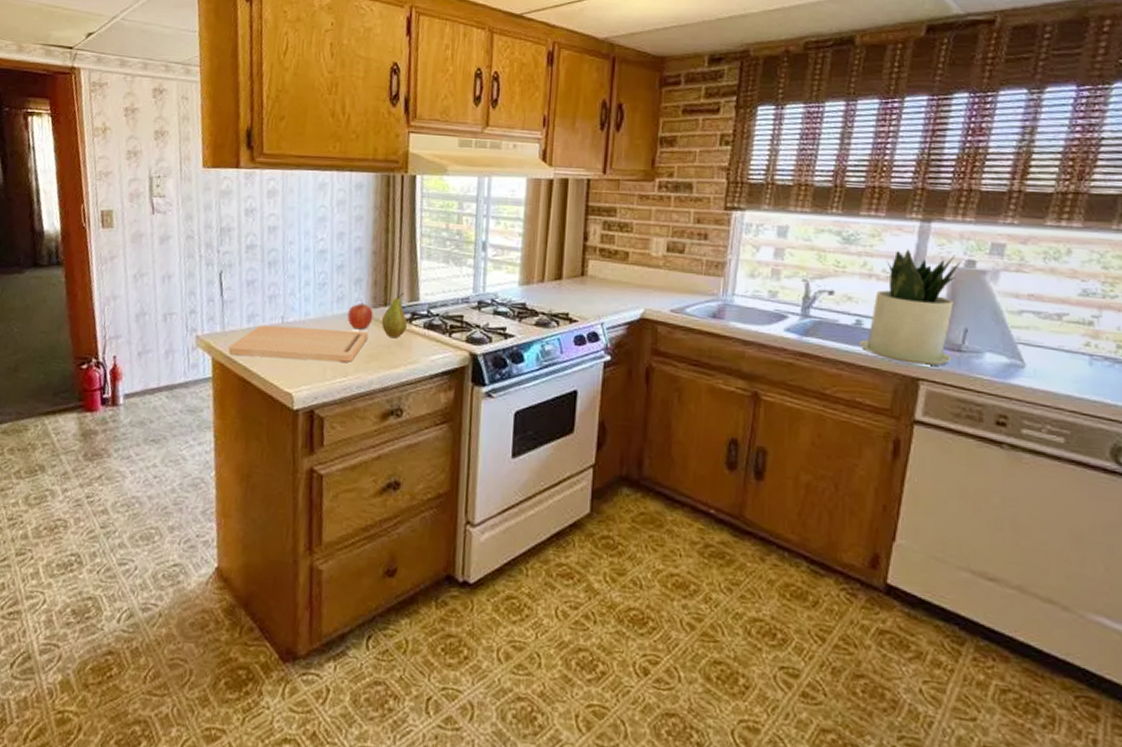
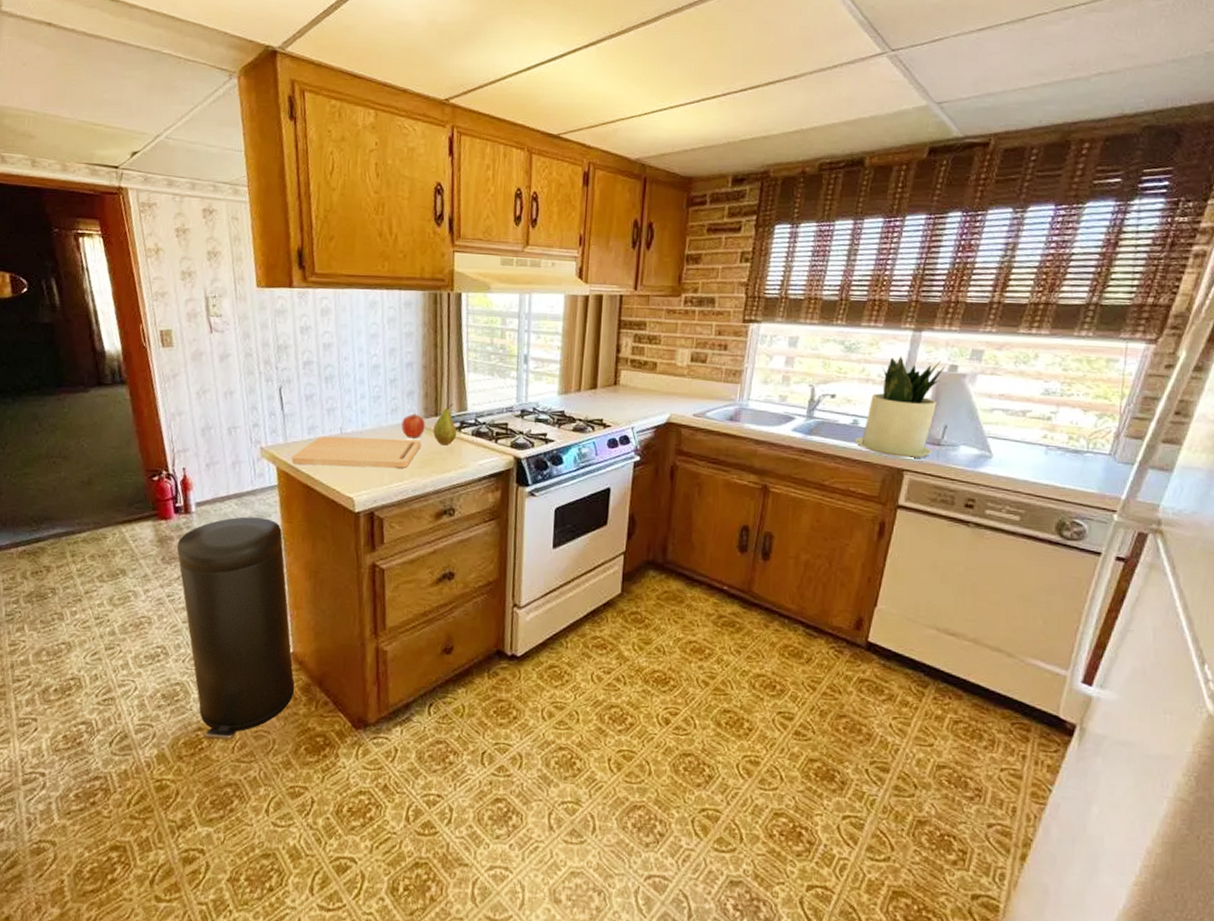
pedal bin: none [100,411,218,668] -> present [176,516,294,740]

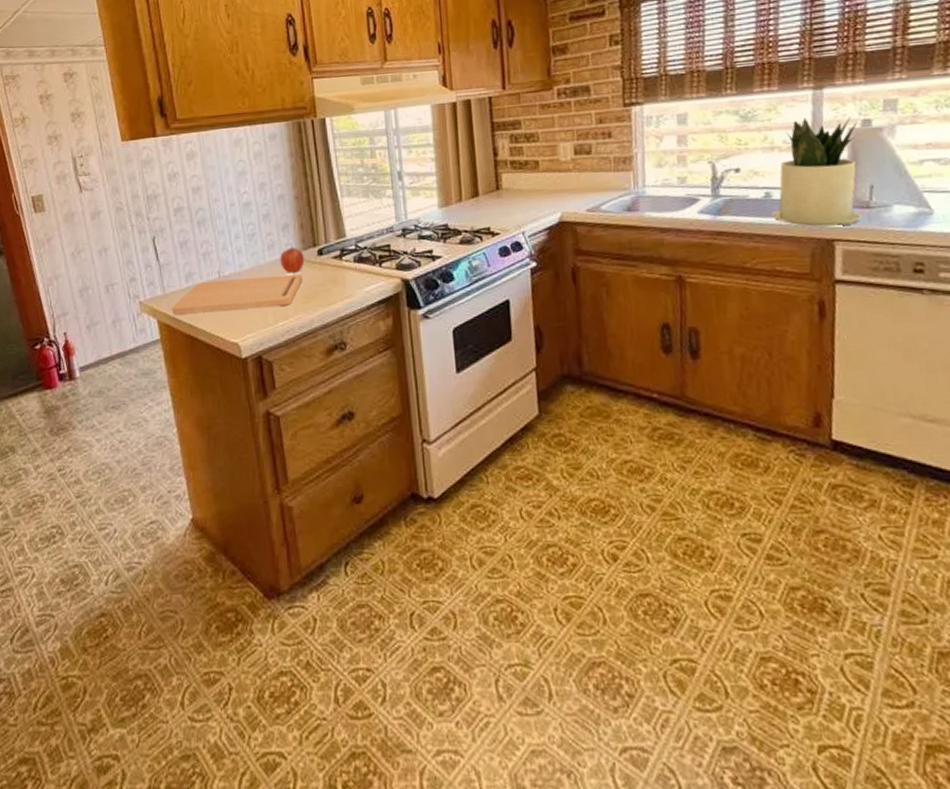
pedal bin: present [176,516,294,740] -> none [64,375,198,624]
fruit: present [432,403,457,446] -> none [312,231,339,276]

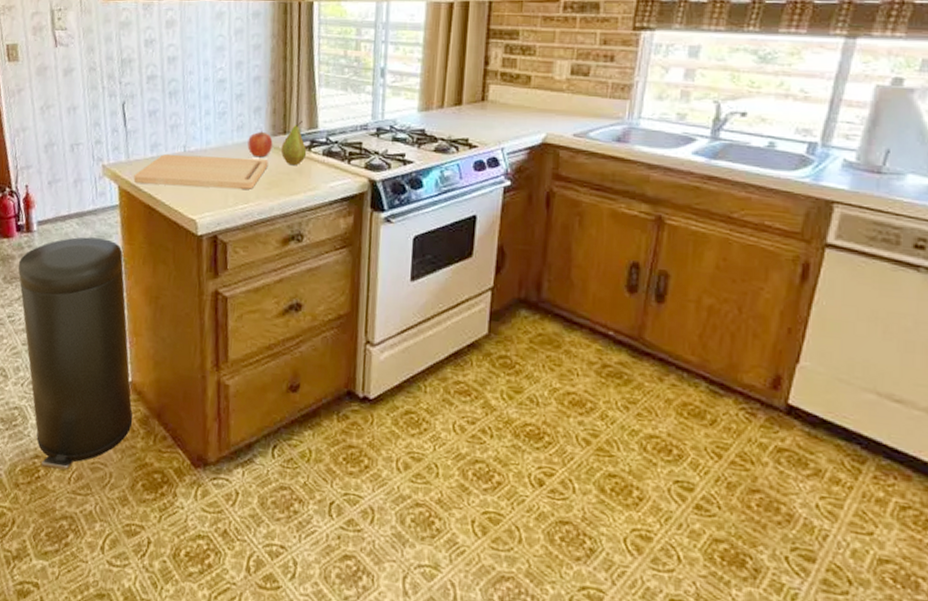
pedal bin: none [64,375,198,624] -> present [18,236,133,470]
fruit: none [312,231,339,276] -> present [280,120,307,166]
planter: present [772,116,863,227] -> none [772,67,888,188]

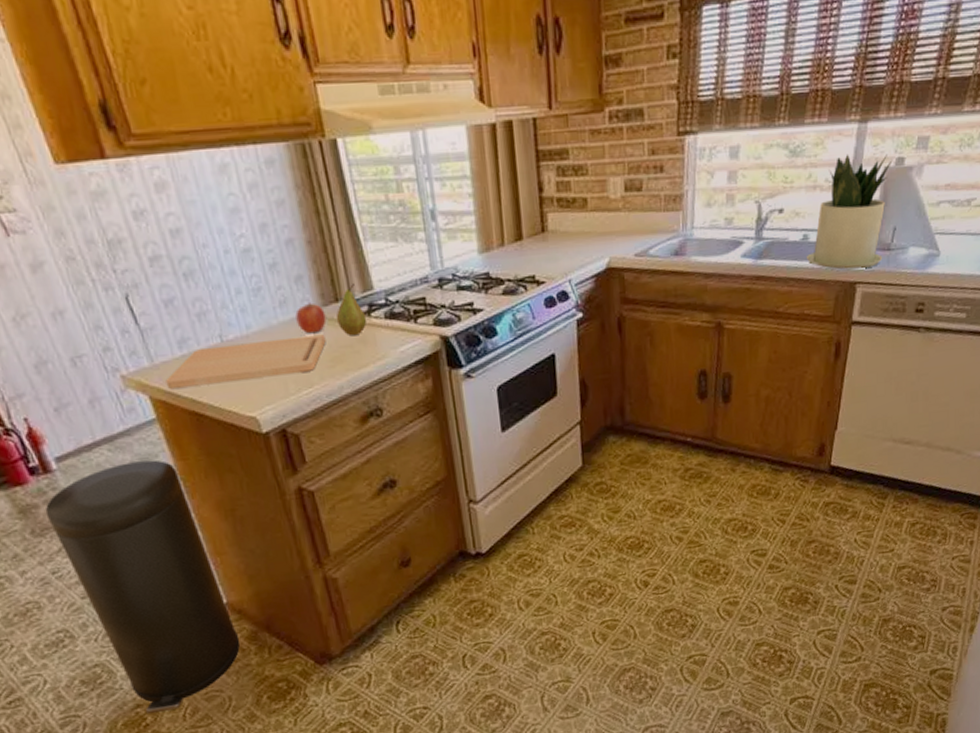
planter: none [772,67,888,188] -> present [807,154,893,270]

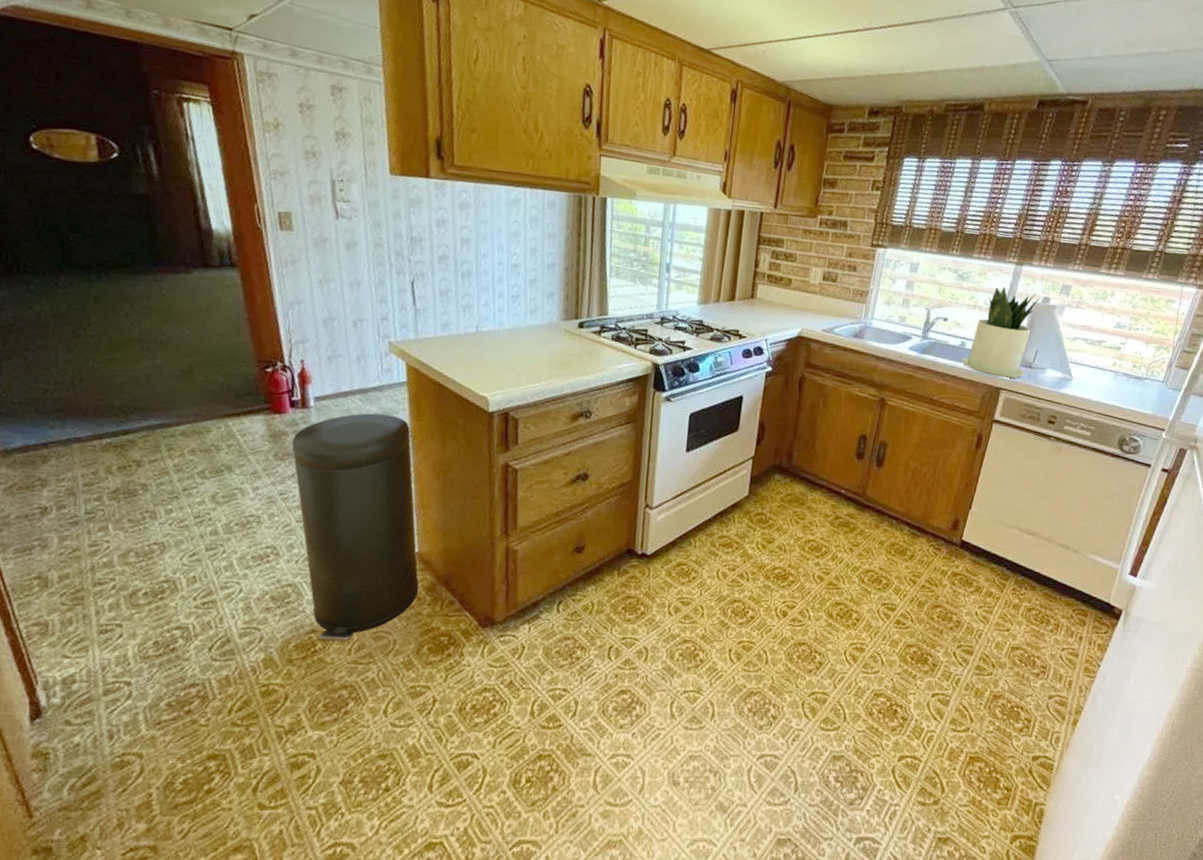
cutting board: present [165,334,326,389] -> none [423,334,560,370]
fruit: present [295,303,327,334] -> none [540,315,565,340]
fruit: present [336,282,367,336] -> none [572,306,597,349]

